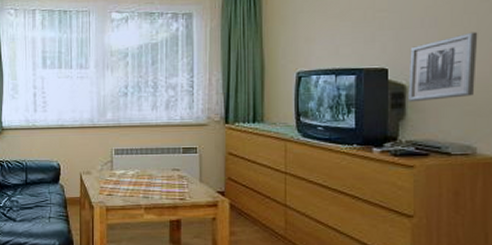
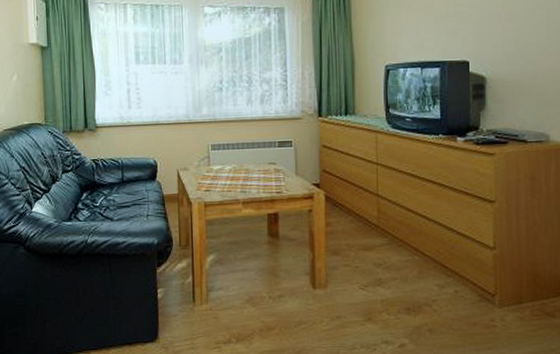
wall art: present [408,32,478,103] -> none [488,25,549,93]

